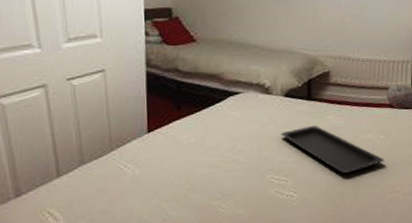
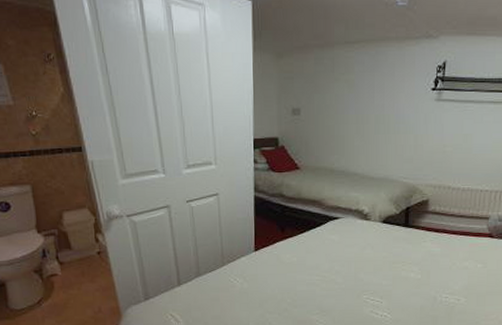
serving tray: present [280,125,384,173] -> none [377,251,480,298]

